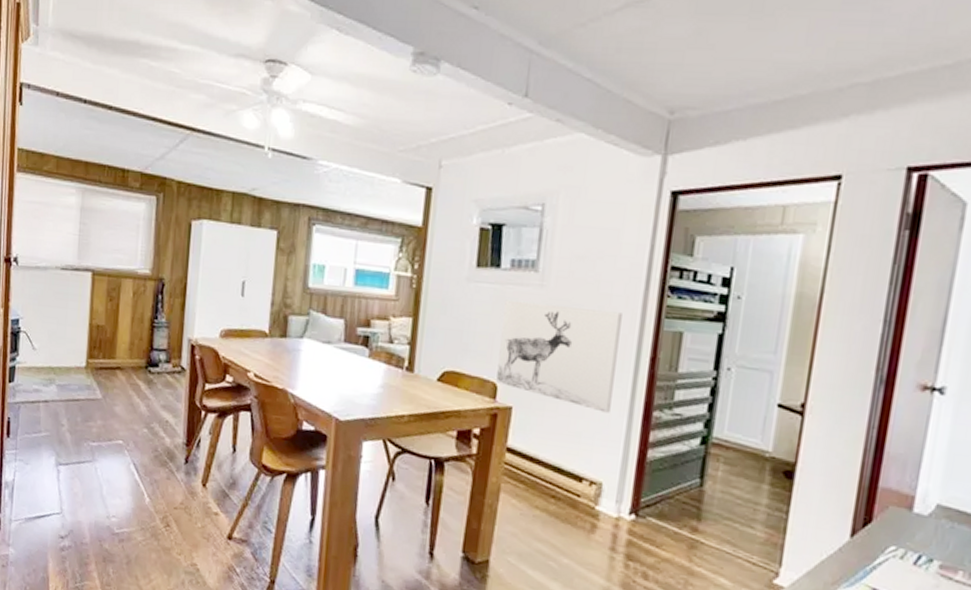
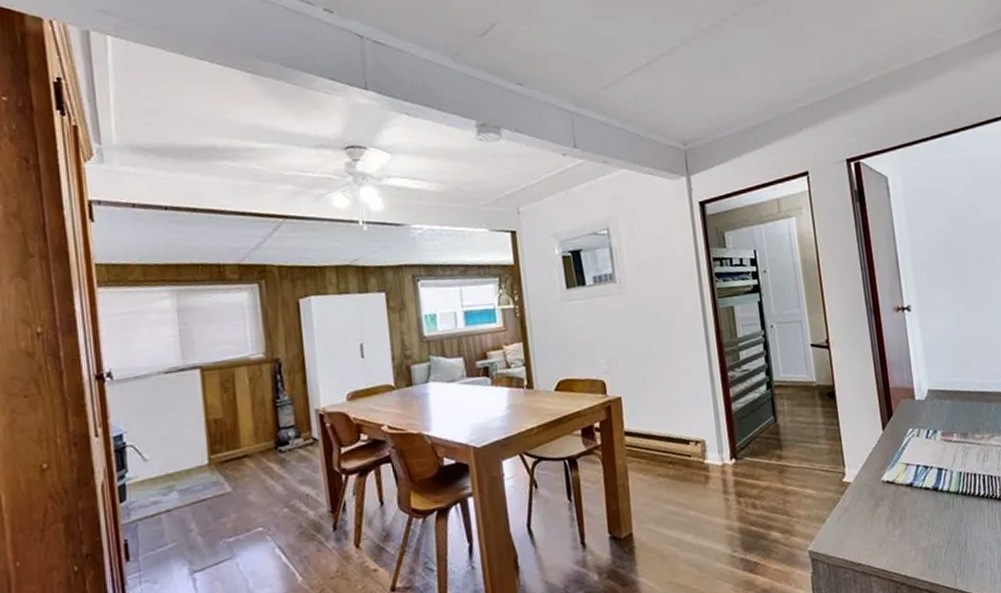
wall art: present [496,299,622,413] -> none [596,301,697,383]

